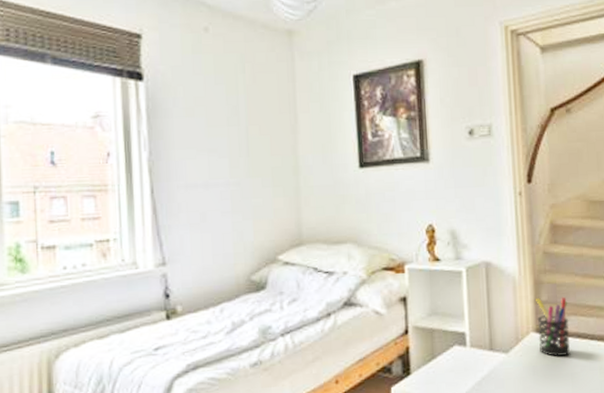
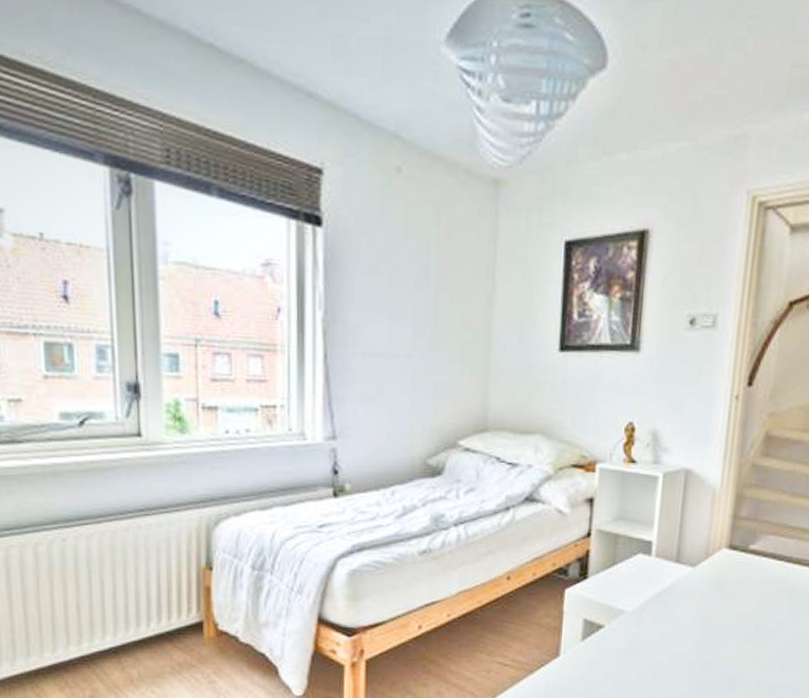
pen holder: present [536,296,571,357] -> none [729,512,770,577]

